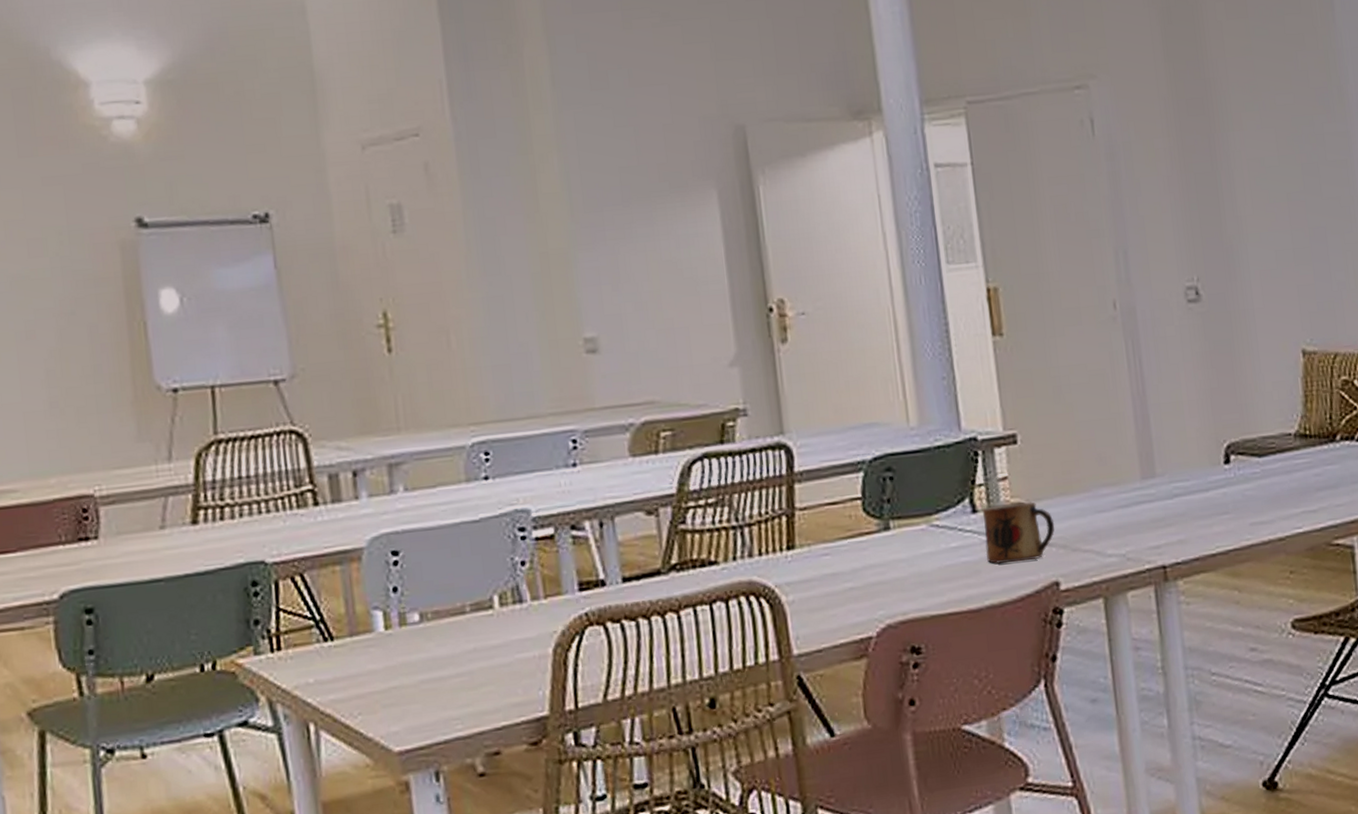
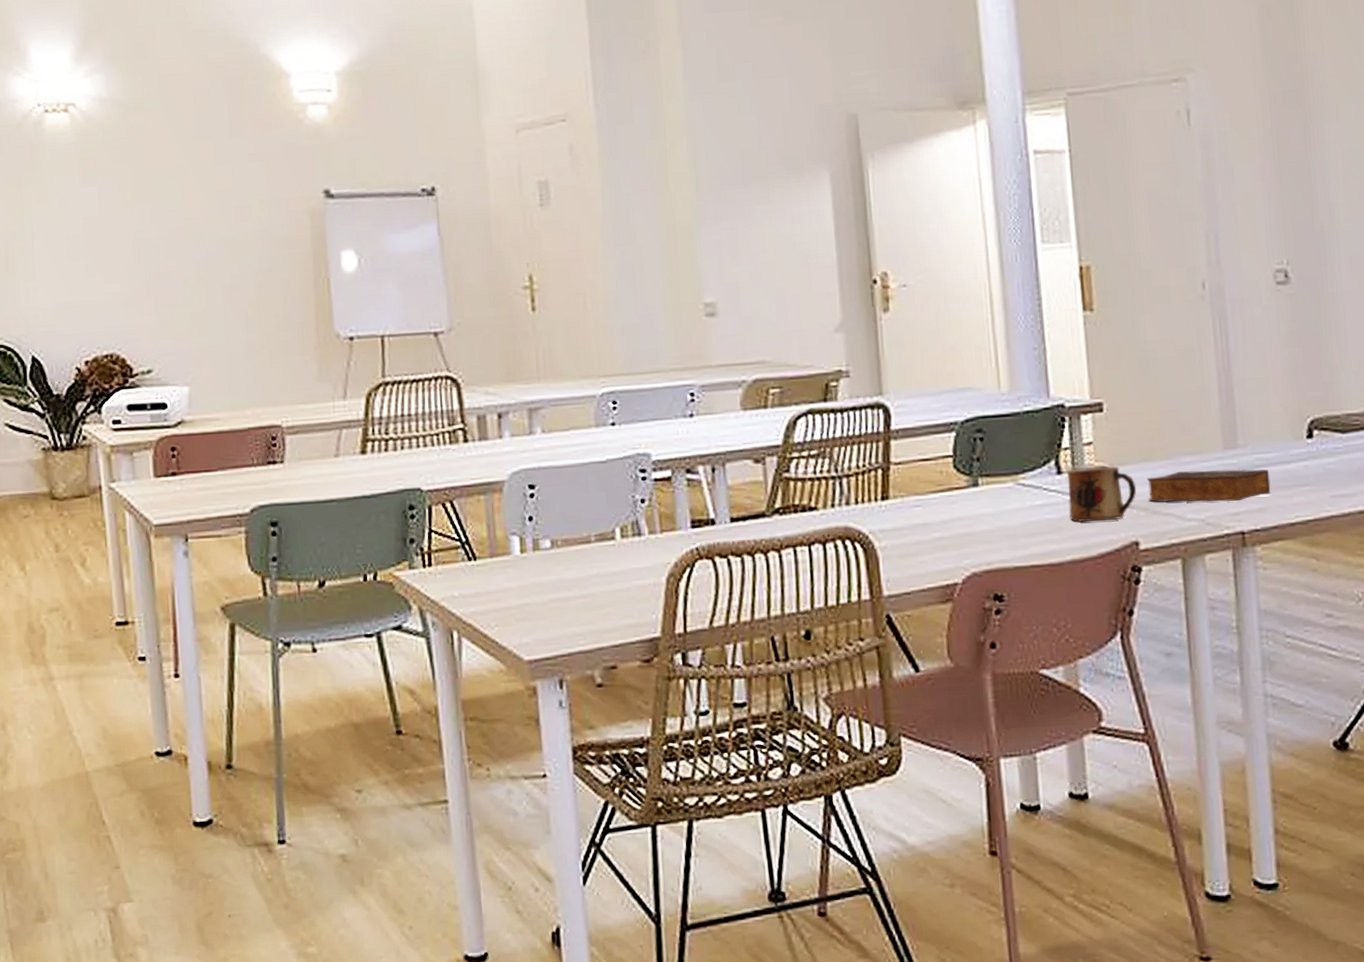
book: none [1065,498,1191,539] -> present [1147,469,1271,503]

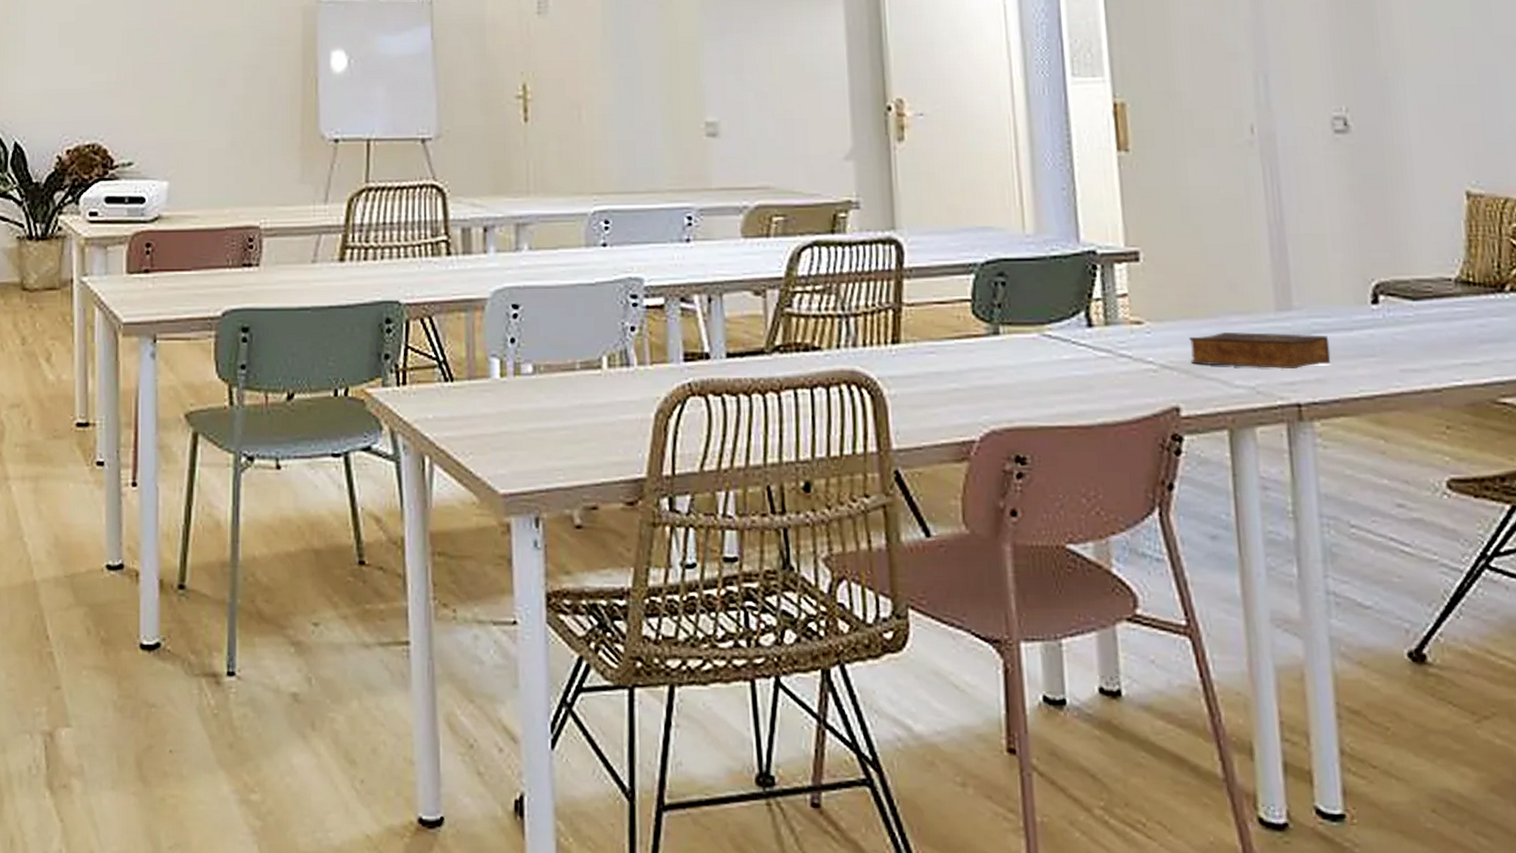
mug: present [1066,466,1137,522] -> none [1098,322,1178,382]

